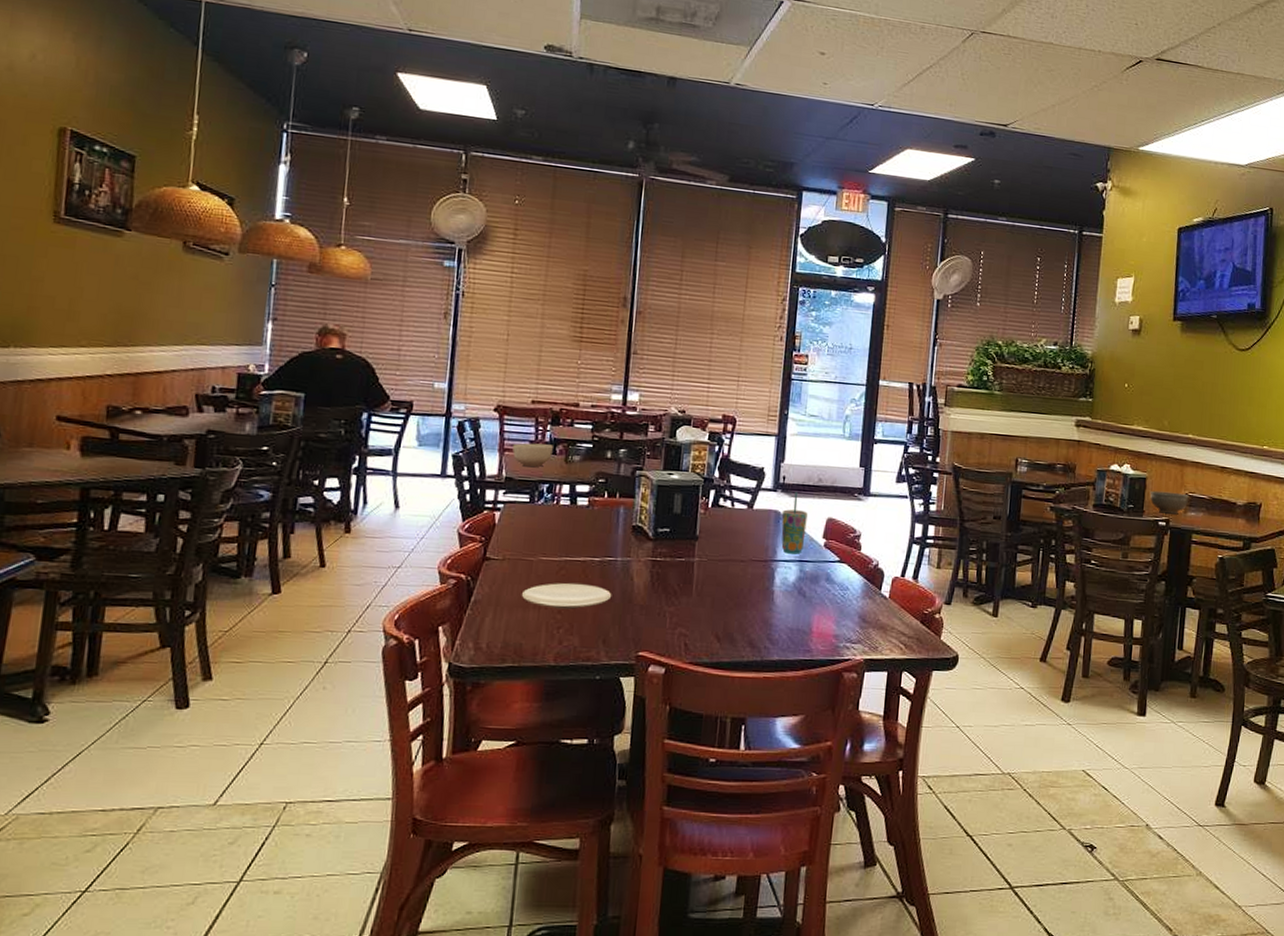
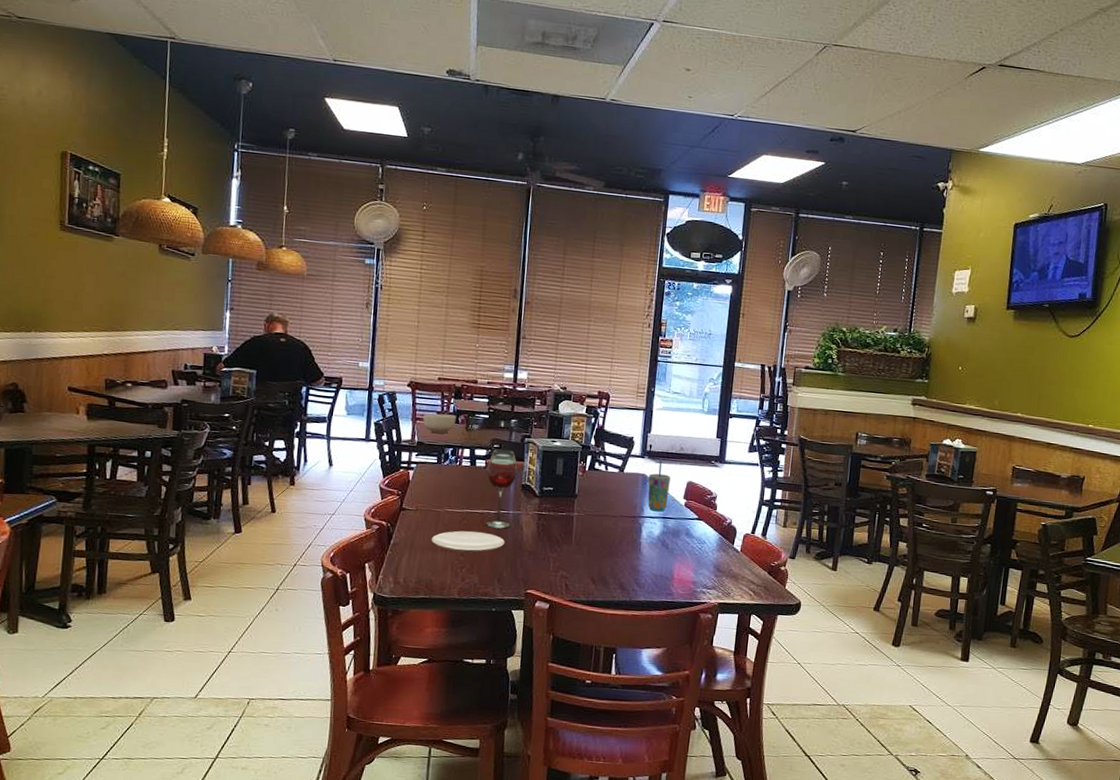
wineglass: none [588,484,627,579] -> present [485,449,518,529]
soup bowl: present [1150,490,1190,515] -> none [979,463,1016,485]

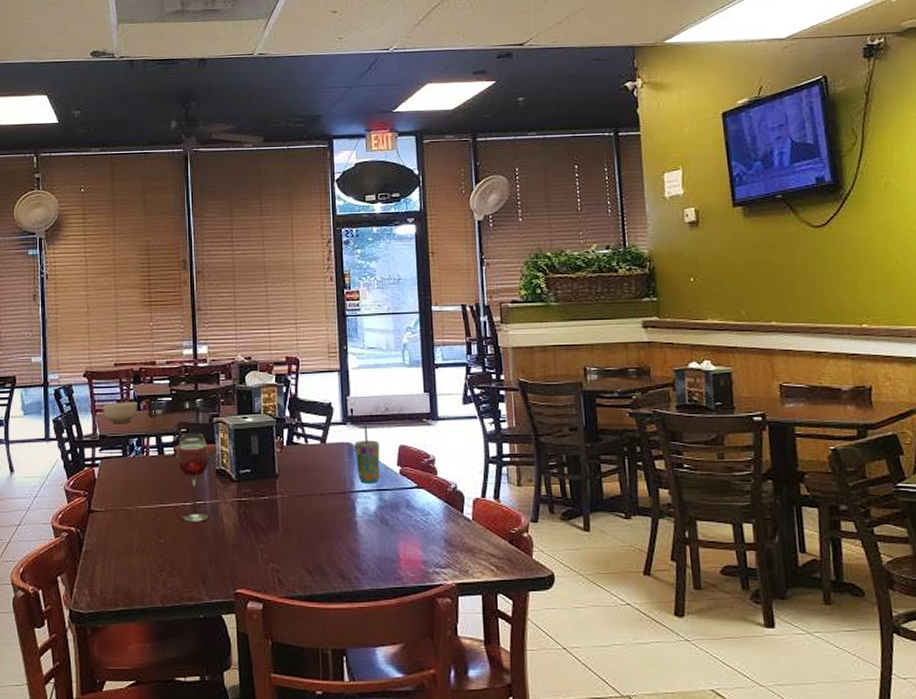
plate: present [431,530,505,553] -> none [125,527,206,553]

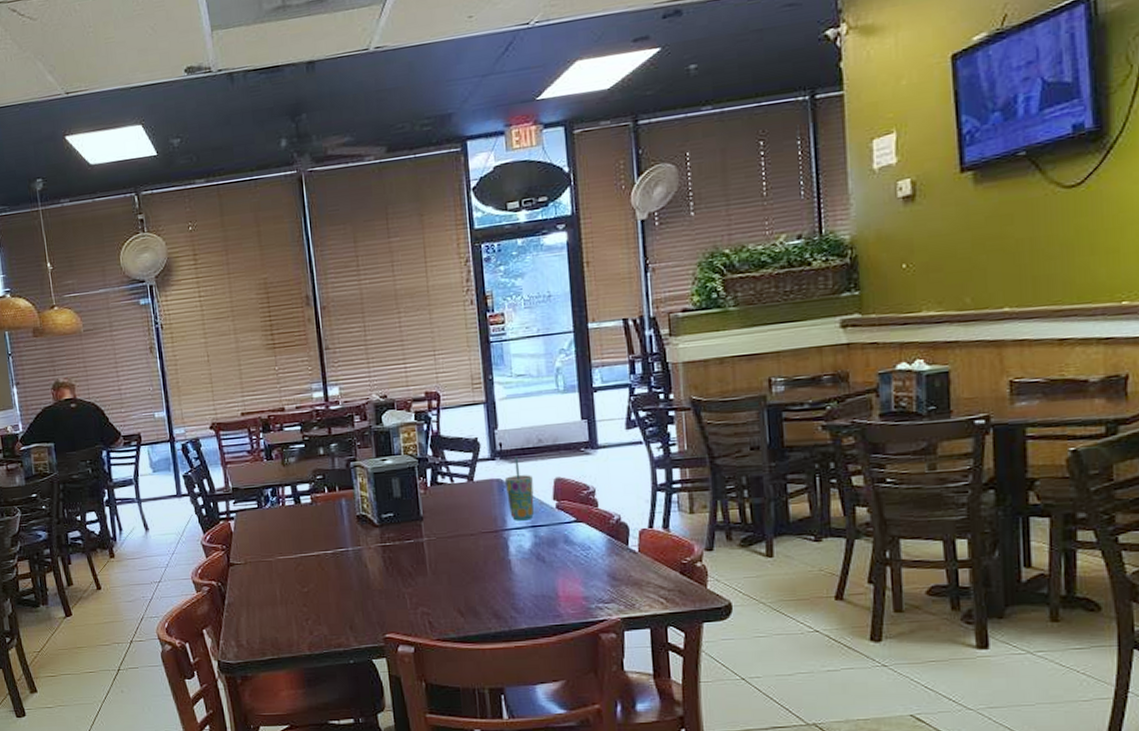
bowl: present [103,402,137,424] -> none [233,451,270,476]
wineglass: present [177,434,209,522] -> none [314,479,353,570]

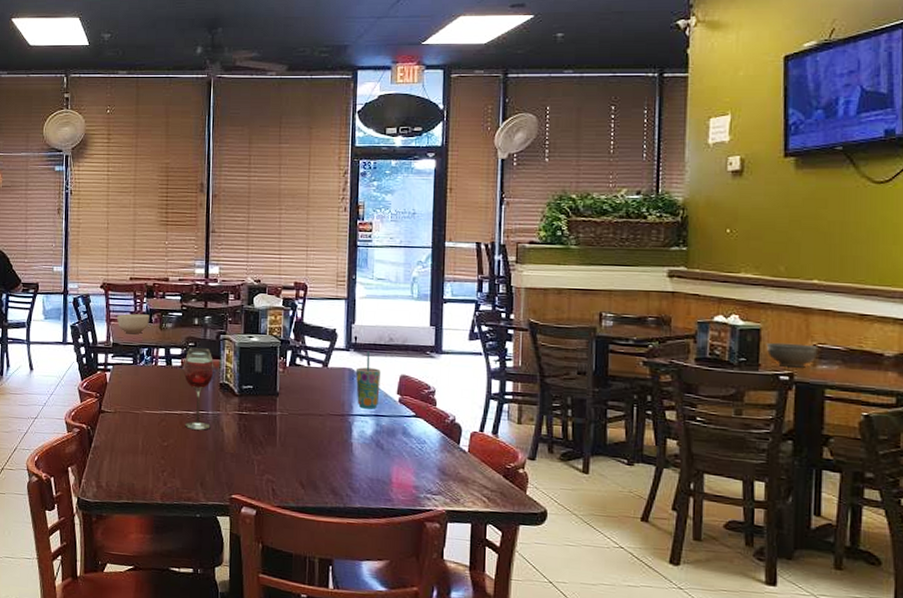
bowl: none [233,451,270,476] -> present [117,313,149,334]
wineglass: none [314,479,353,570] -> present [183,348,214,430]
soup bowl: none [956,381,1016,410] -> present [766,342,819,368]

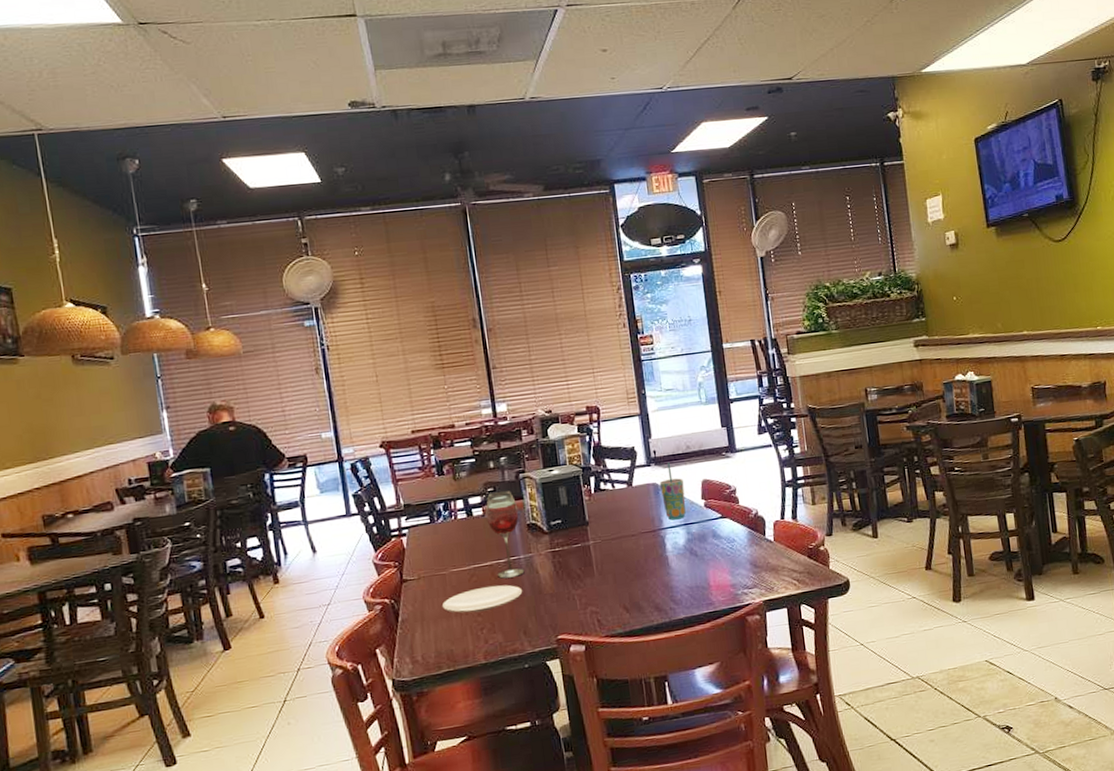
bowl: present [117,313,149,334] -> none [404,467,441,492]
plate: none [131,433,206,456] -> present [441,584,523,614]
soup bowl: present [766,342,819,368] -> none [997,388,1036,410]

